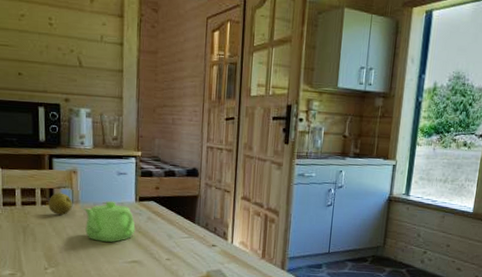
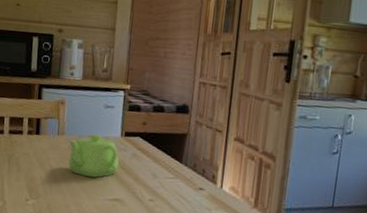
fruit: present [48,192,73,215] -> none [34,123,59,146]

